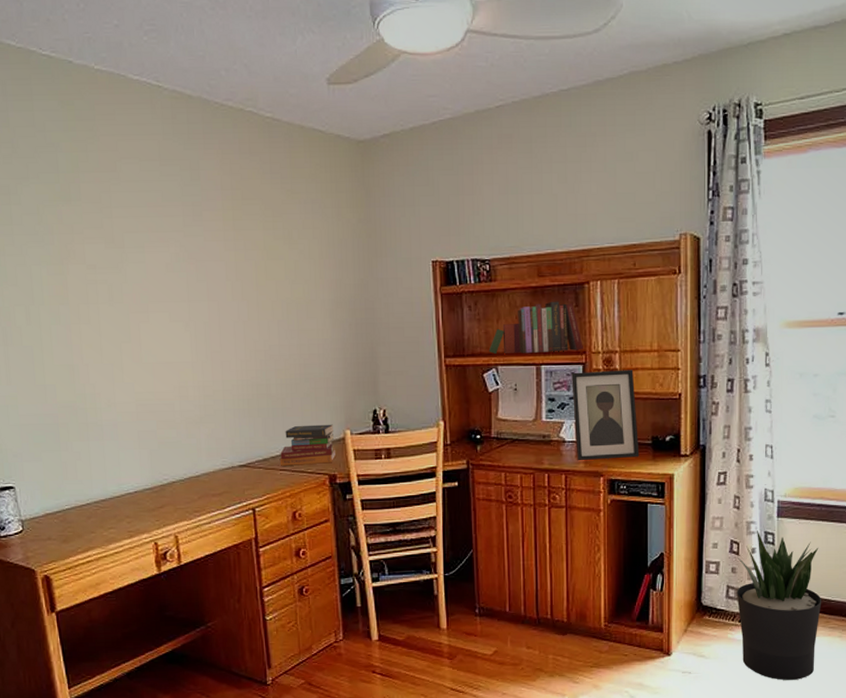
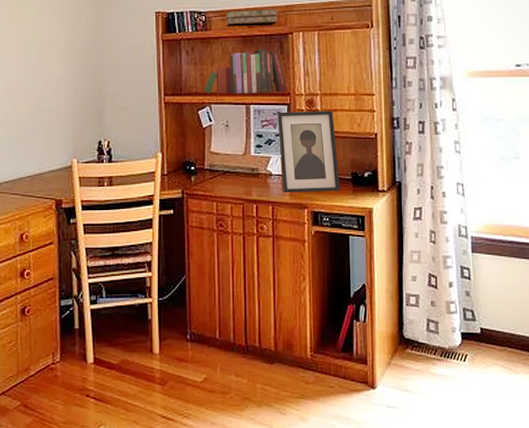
books: present [280,424,337,466] -> none [12,153,64,190]
decorative box: none [513,254,572,277] -> present [226,8,277,27]
planter: present [736,530,822,680] -> none [434,265,520,419]

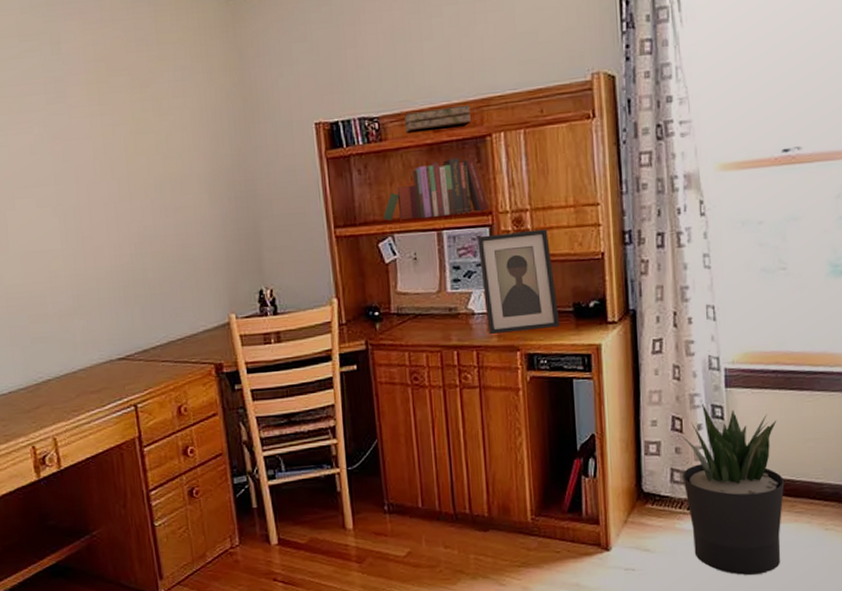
planter: none [434,265,520,419] -> present [679,404,785,575]

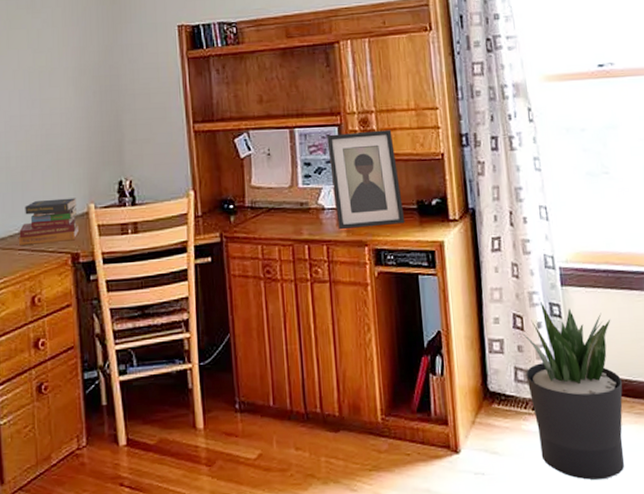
books: none [161,308,222,357] -> present [19,198,80,245]
books: present [382,185,419,221] -> none [238,85,273,118]
decorative box: present [405,104,471,134] -> none [260,14,320,39]
books: present [413,157,489,219] -> none [267,61,337,117]

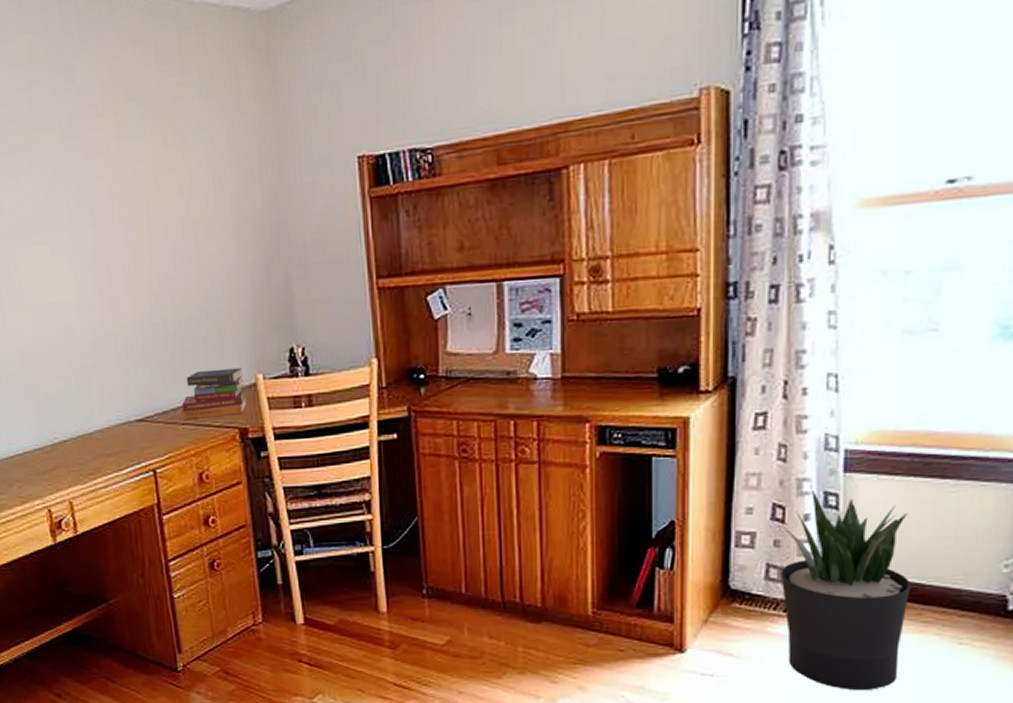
picture frame: present [327,130,405,230] -> none [545,280,640,404]

